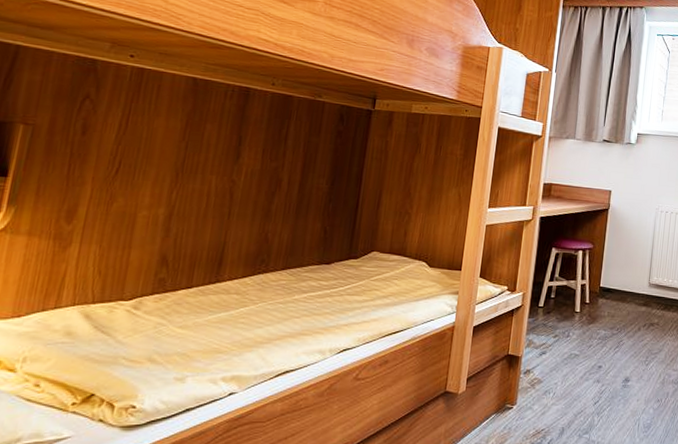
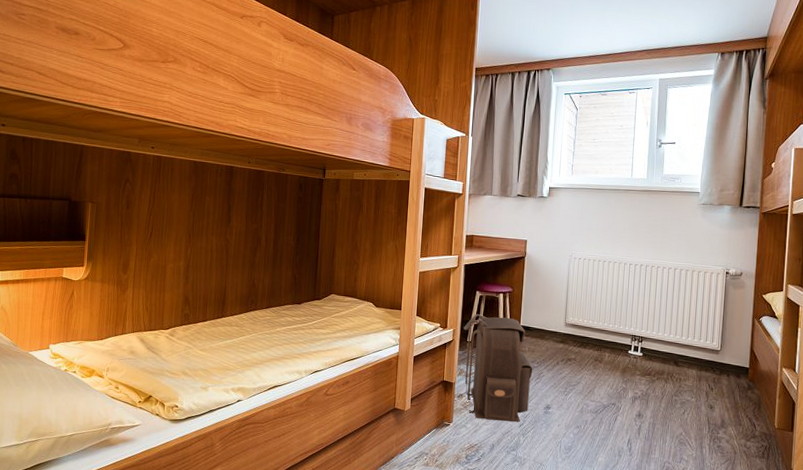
backpack: none [534,273,612,400] -> present [464,313,533,422]

